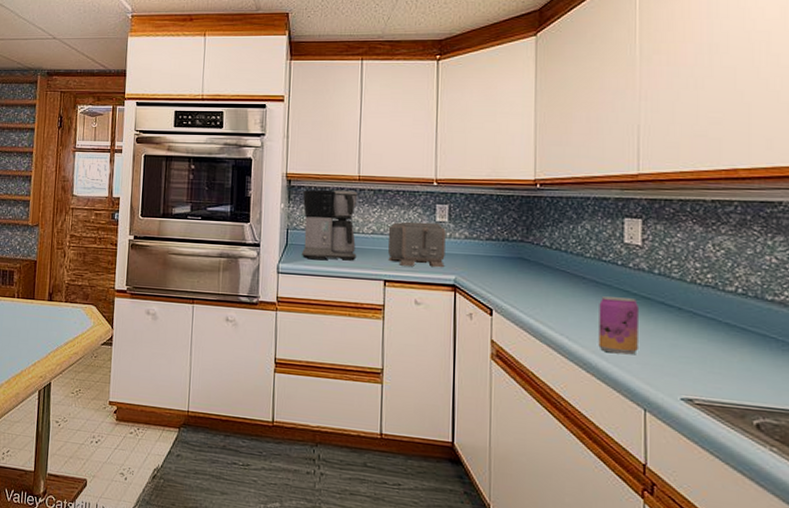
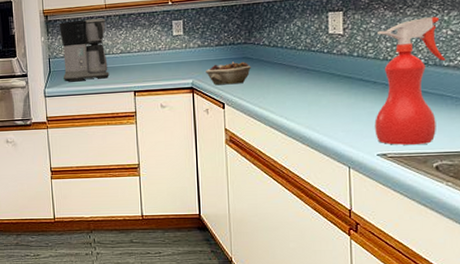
toaster: present [387,221,446,268] -> none [134,36,183,77]
succulent planter: none [472,261,527,289] -> present [206,61,251,86]
beverage can: present [598,296,638,355] -> none [310,79,342,126]
spray bottle: none [678,239,770,394] -> present [374,17,446,145]

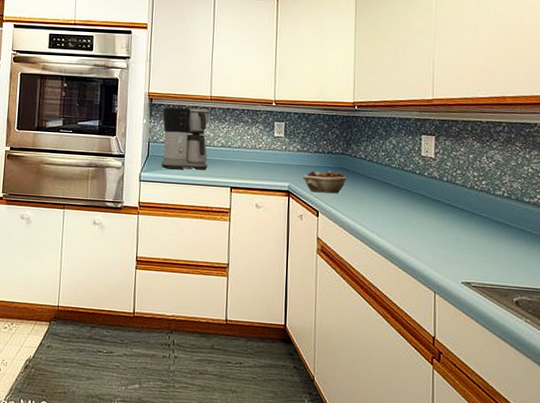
spray bottle: present [374,17,446,145] -> none [460,153,527,277]

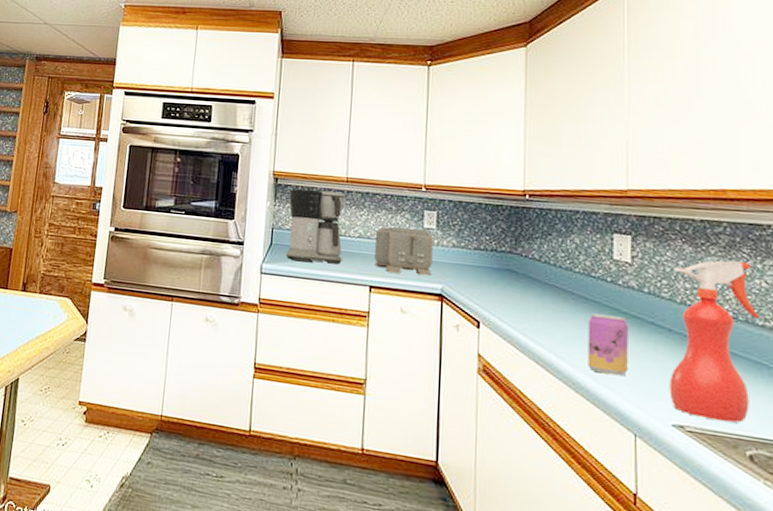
toaster: none [234,136,282,177] -> present [374,226,434,277]
succulent planter: present [303,170,347,194] -> none [459,272,516,301]
beverage can: none [400,200,431,248] -> present [587,313,628,376]
spray bottle: none [460,153,527,277] -> present [669,260,761,423]

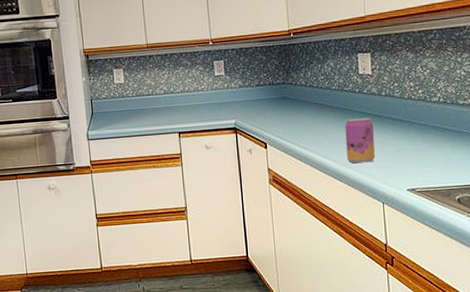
coffee maker: present [286,189,346,265] -> none [101,58,154,124]
toaster: present [374,226,434,277] -> none [177,77,226,118]
spray bottle: present [669,260,761,423] -> none [402,58,461,180]

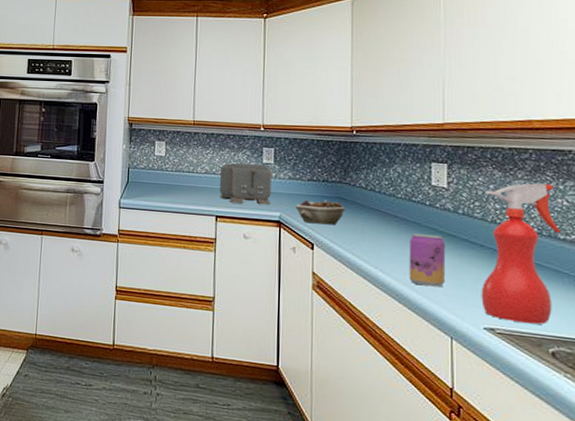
toaster: none [177,77,226,118] -> present [219,162,272,206]
succulent planter: none [247,101,290,126] -> present [295,200,345,225]
spray bottle: none [402,58,461,180] -> present [481,183,562,324]

